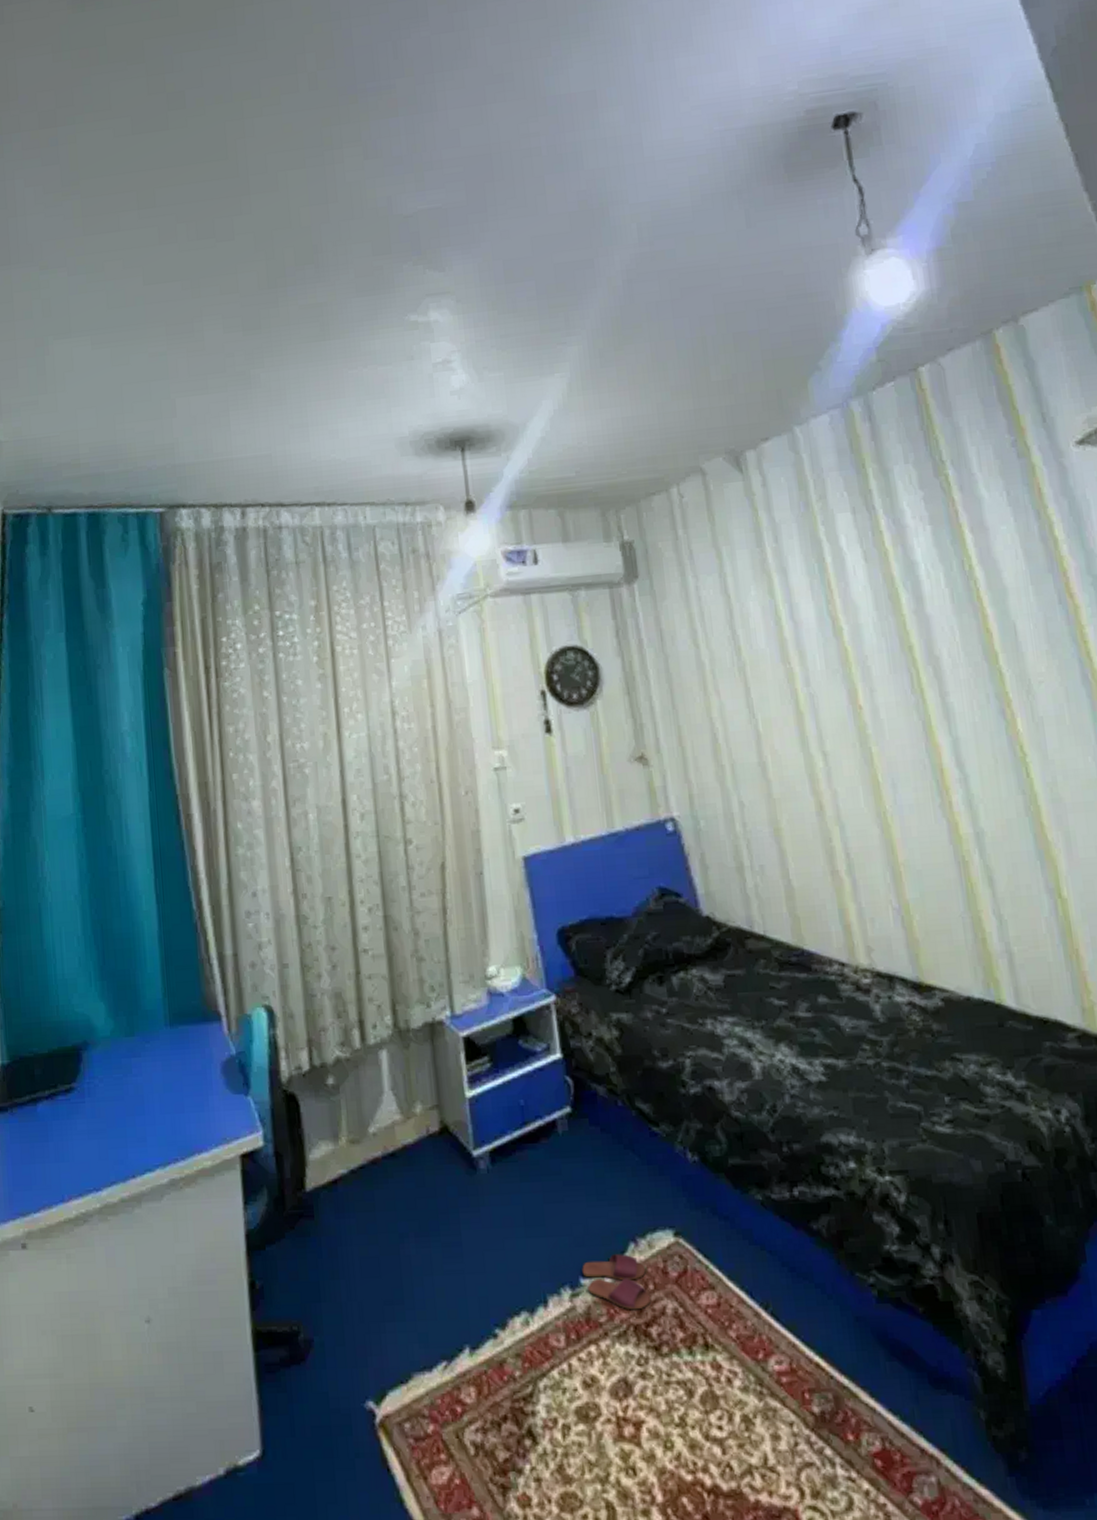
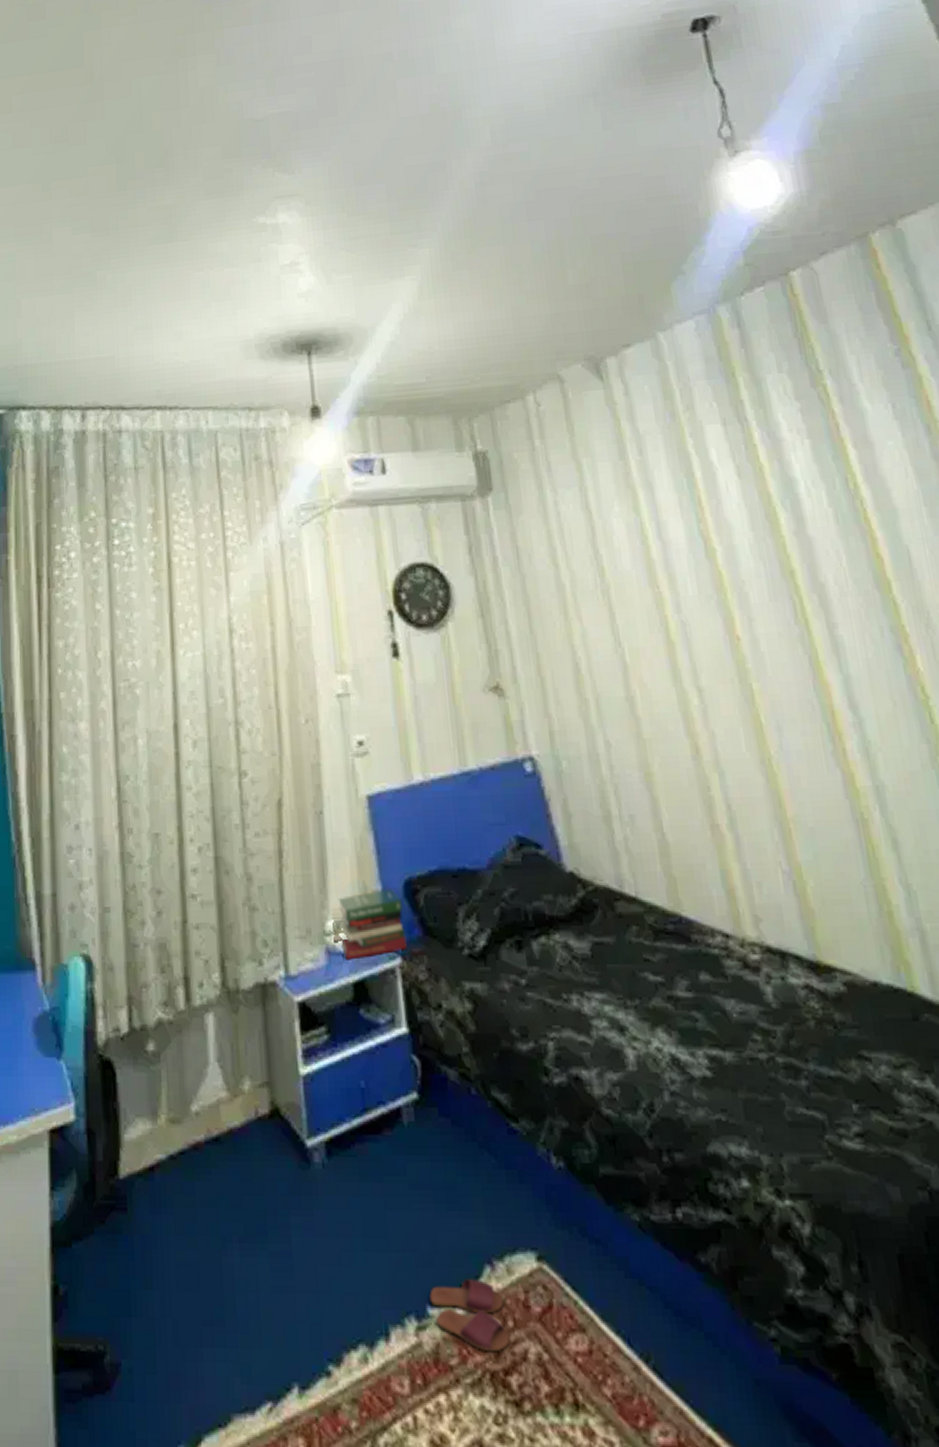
books: none [498,937,561,1000] -> present [338,889,407,960]

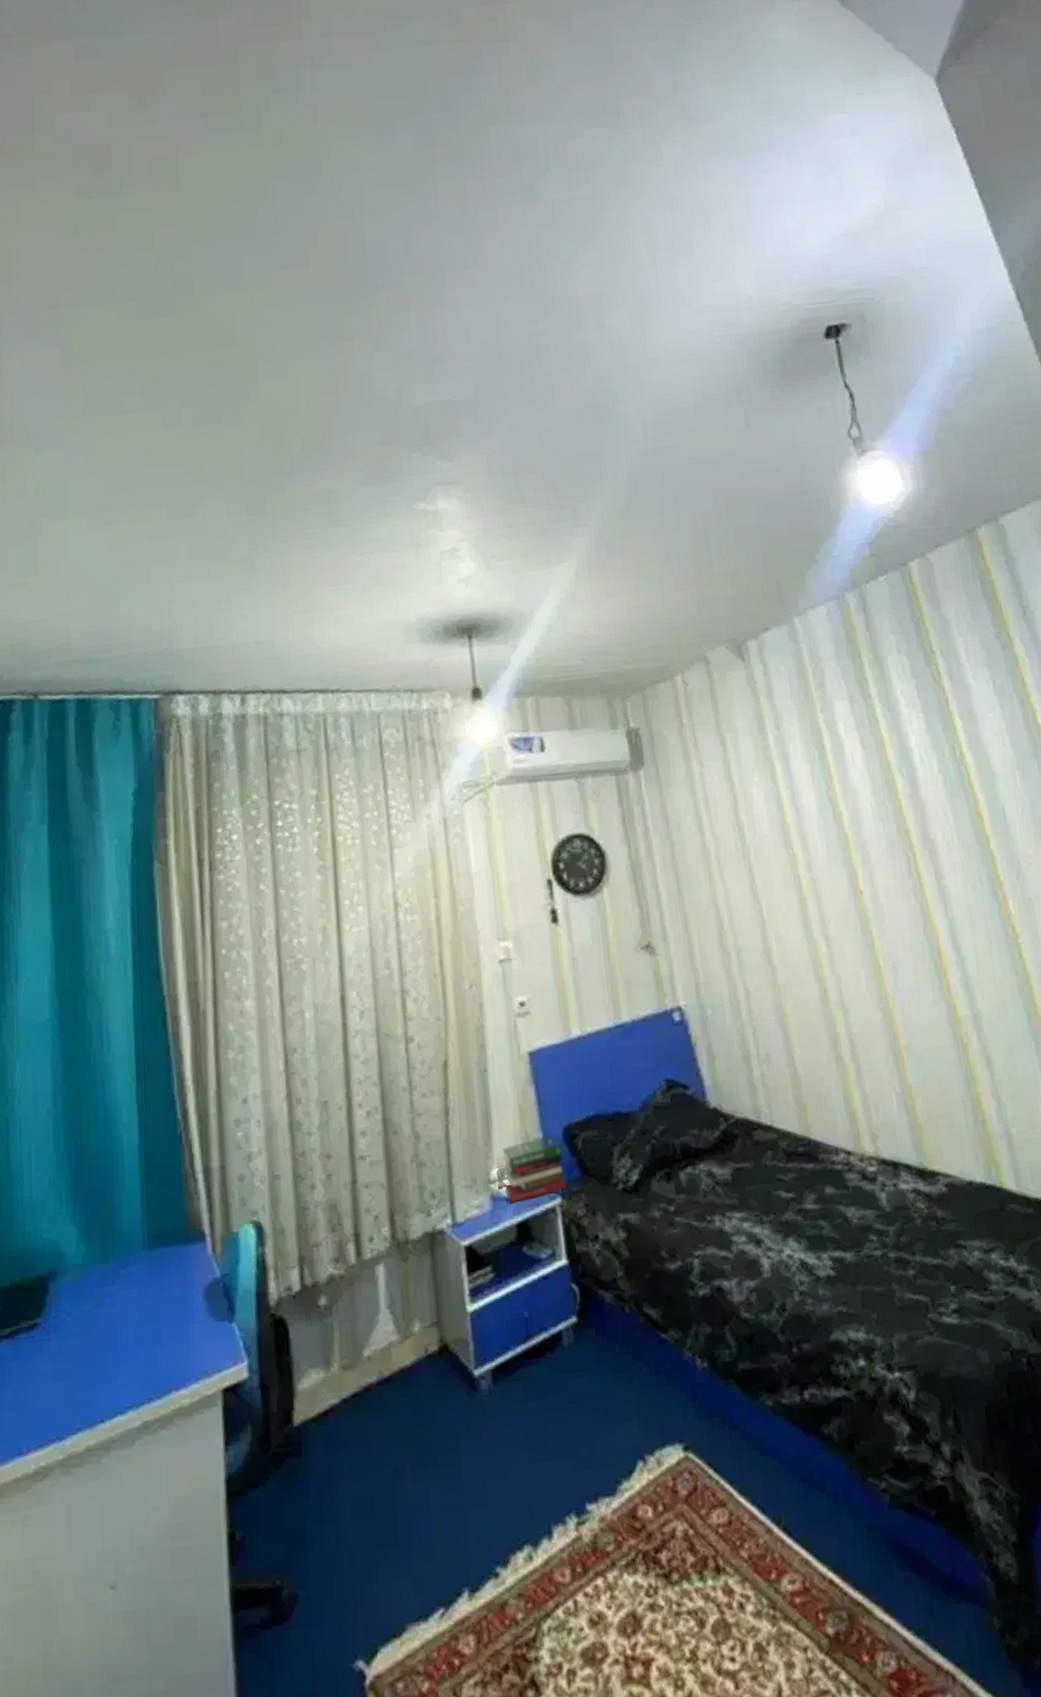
slippers: present [429,1279,511,1352] -> none [588,1473,661,1536]

